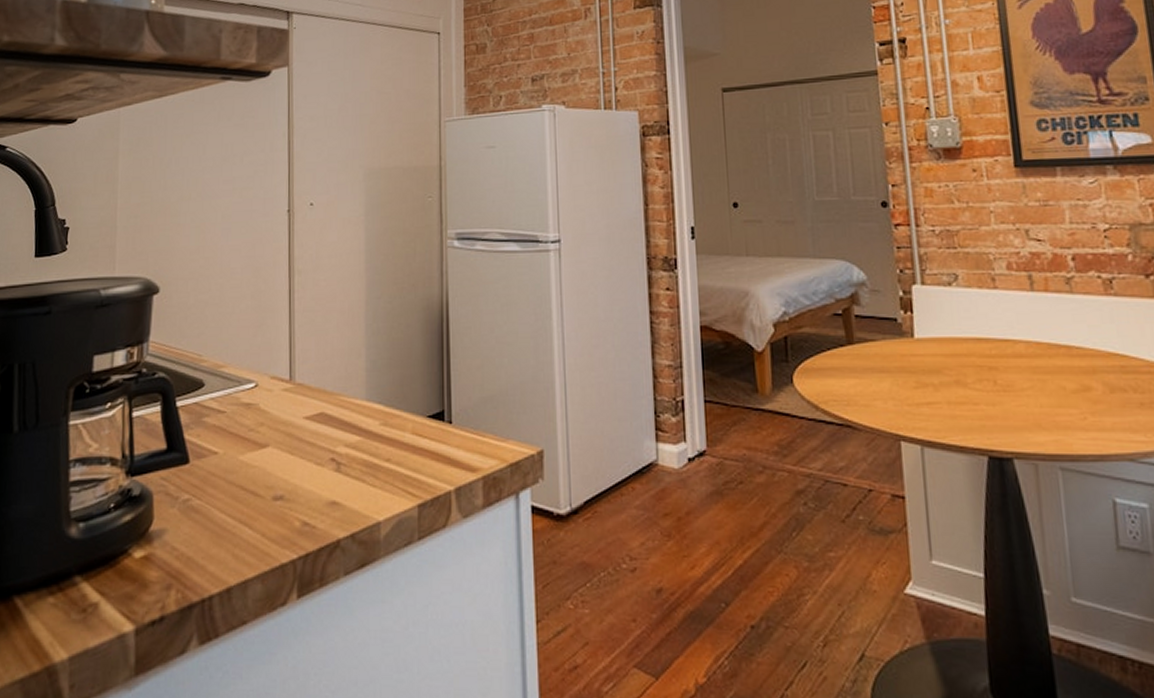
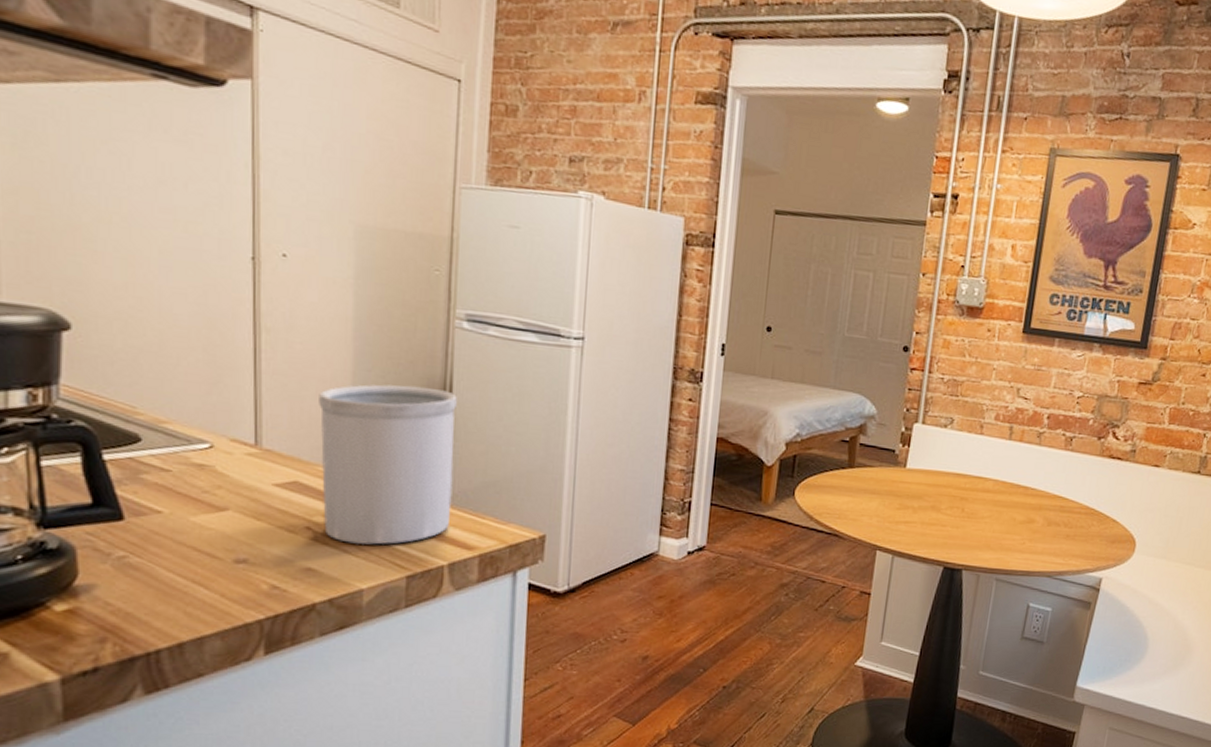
utensil holder: none [339,307,455,473] -> present [319,384,457,545]

